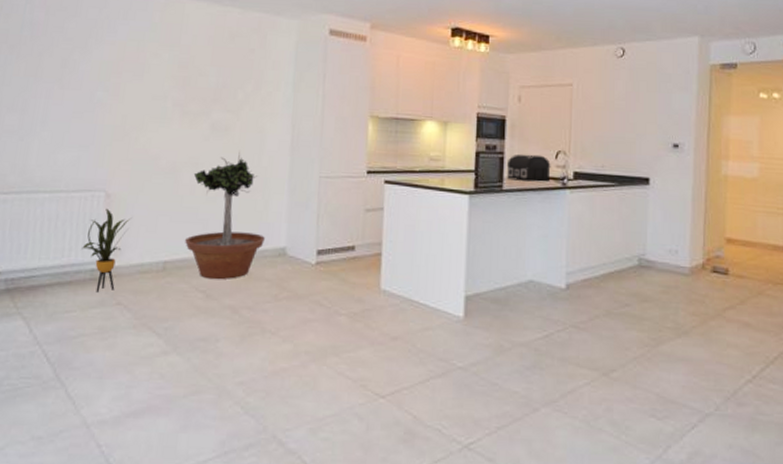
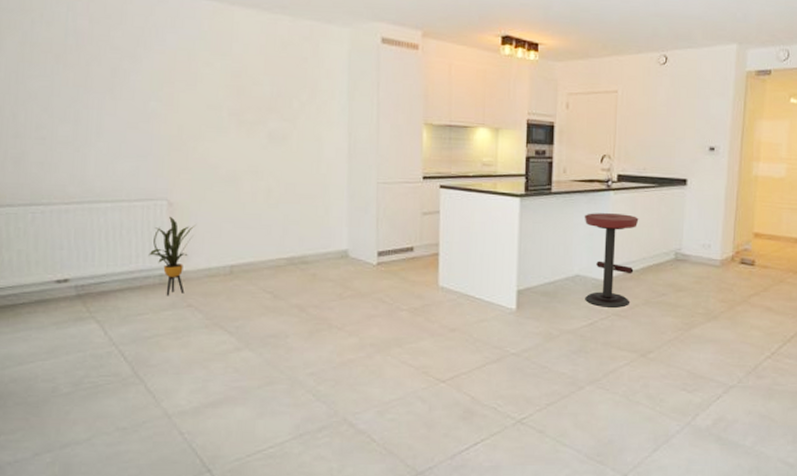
potted tree: present [184,151,265,279] -> none [249,159,327,280]
treasure chest: present [506,154,551,182] -> none [555,158,597,185]
bar stool: none [537,212,598,319] -> present [584,213,639,308]

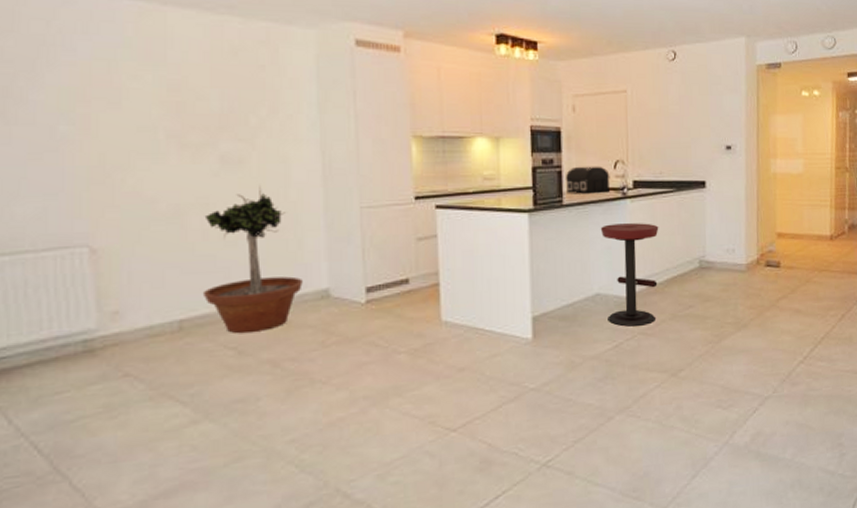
house plant: present [149,216,196,296] -> none [66,266,129,366]
potted tree: none [249,159,327,280] -> present [202,186,303,333]
treasure chest: none [555,158,597,185] -> present [565,166,610,194]

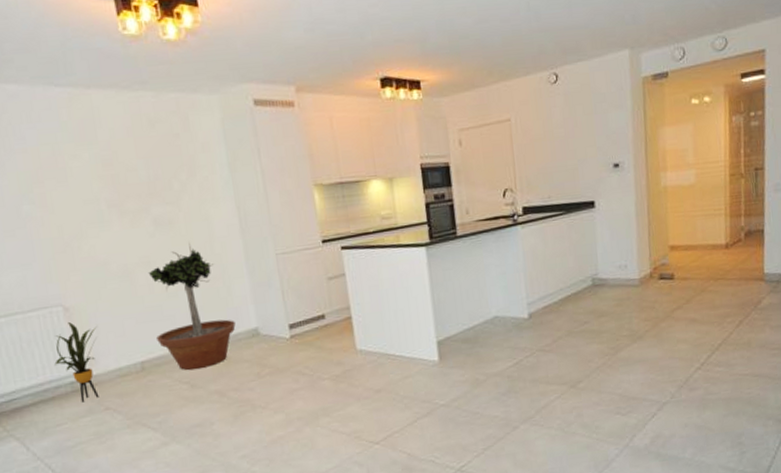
house plant: none [66,266,129,366] -> present [54,321,100,403]
treasure chest: present [565,166,610,194] -> none [457,196,501,226]
bar stool: present [600,223,659,327] -> none [494,247,553,345]

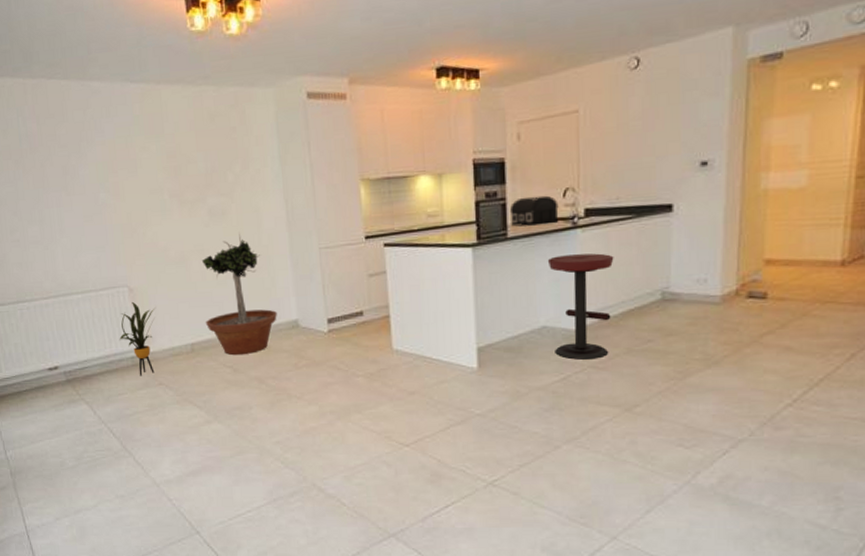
treasure chest: none [457,196,501,226] -> present [509,195,559,227]
bar stool: none [494,247,553,345] -> present [547,253,614,360]

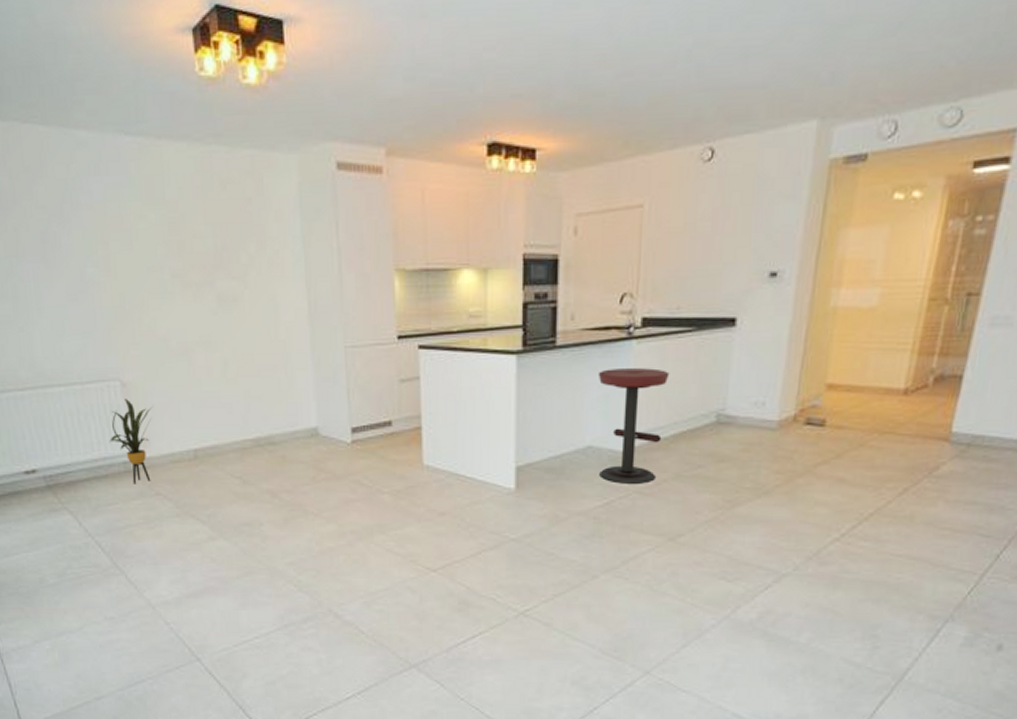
potted tree: present [201,233,277,355] -> none [207,324,294,464]
treasure chest: present [509,195,559,227] -> none [560,300,614,334]

